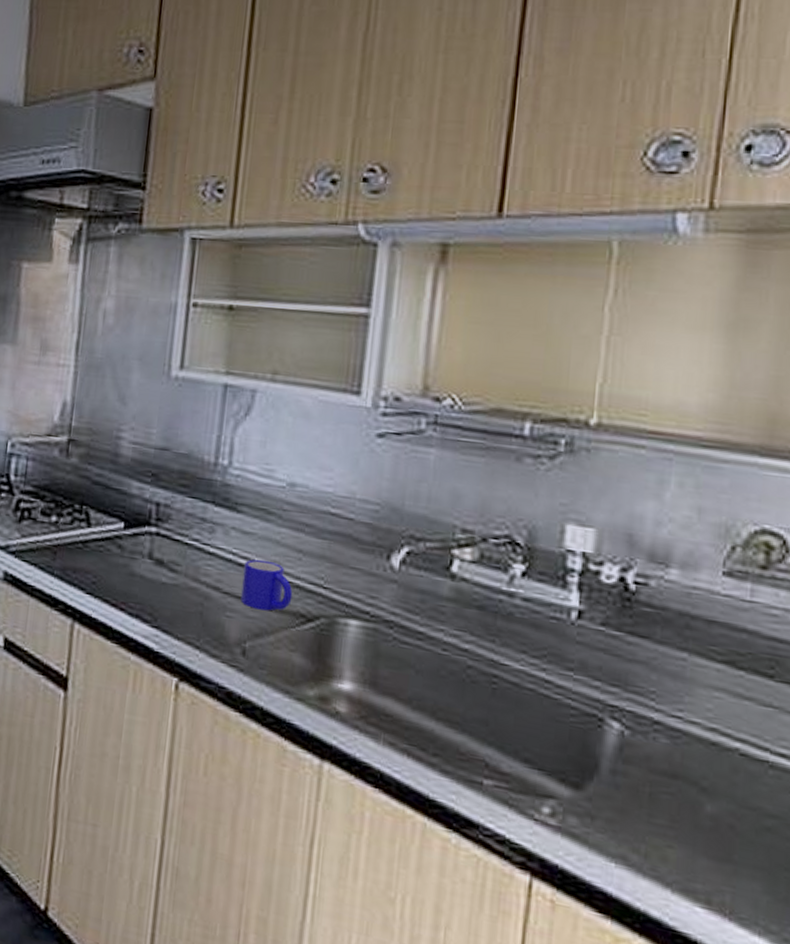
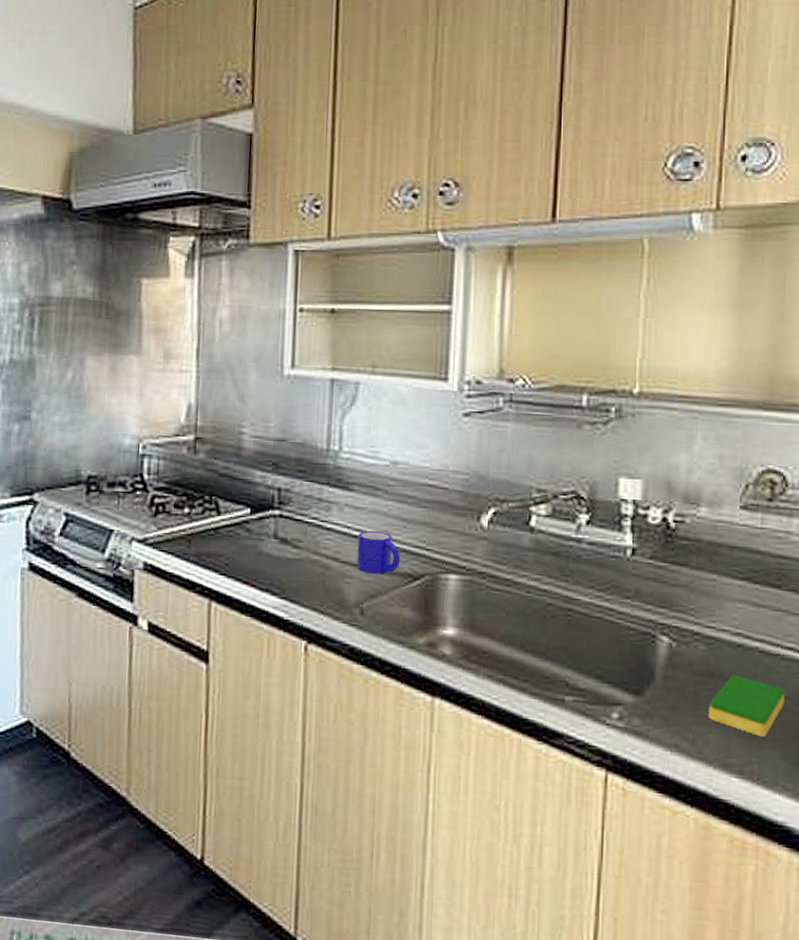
dish sponge: none [667,778,774,861] -> present [708,674,786,737]

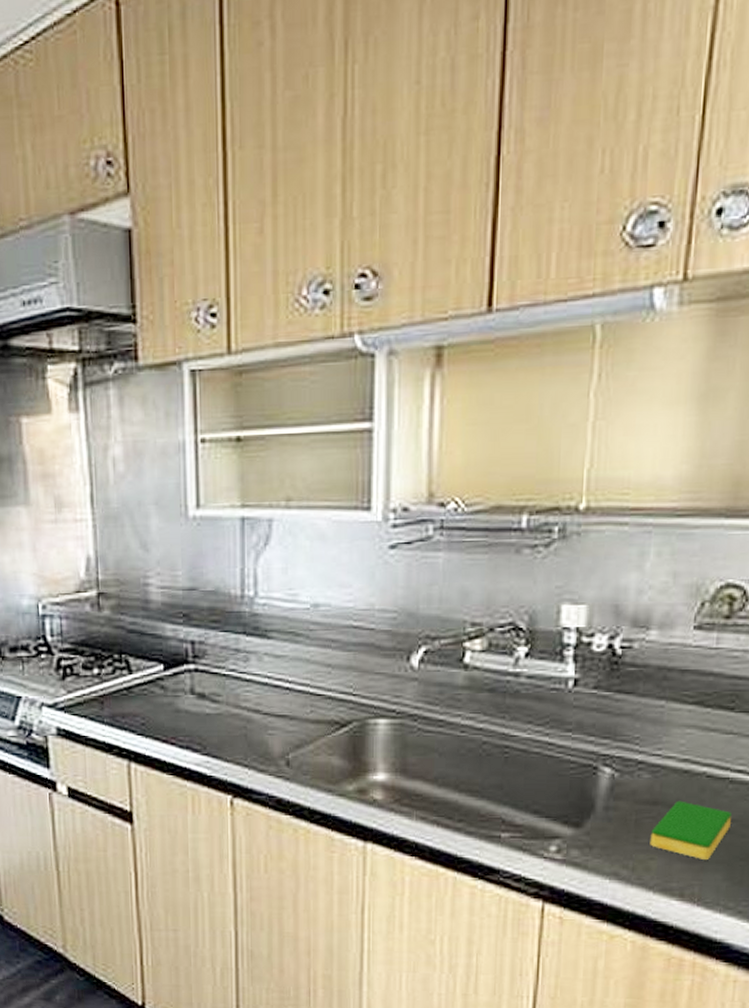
mug: present [357,530,401,574] -> none [280,678,326,724]

